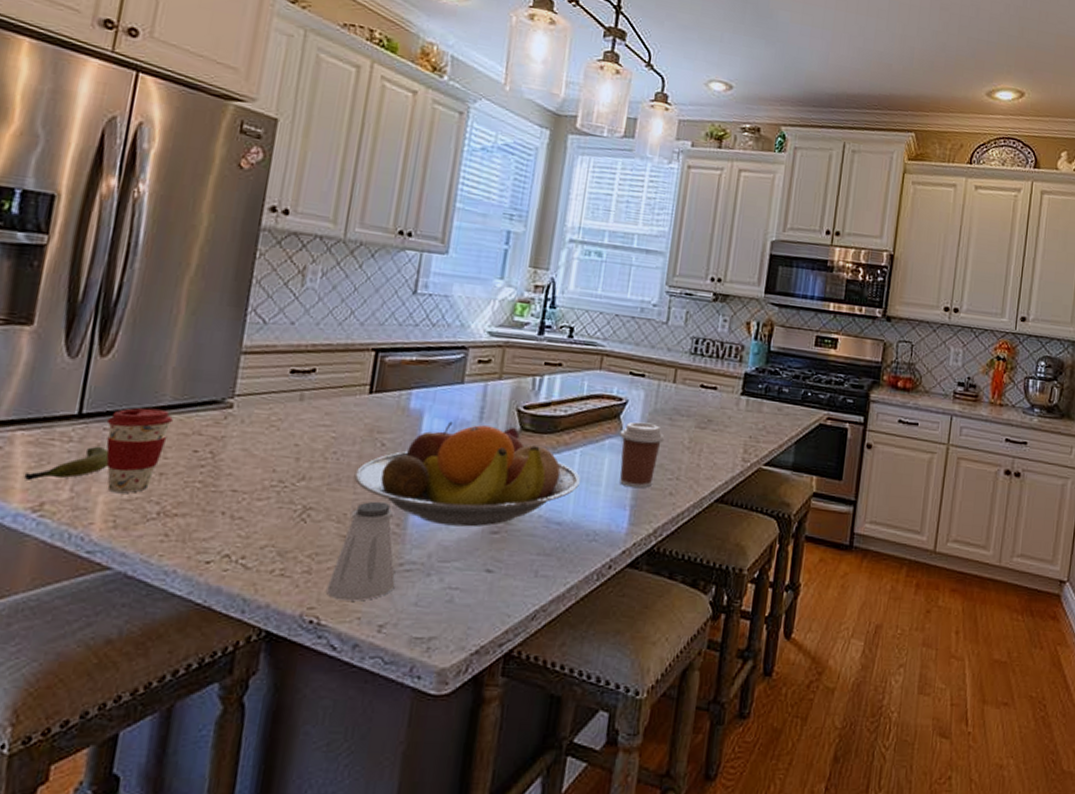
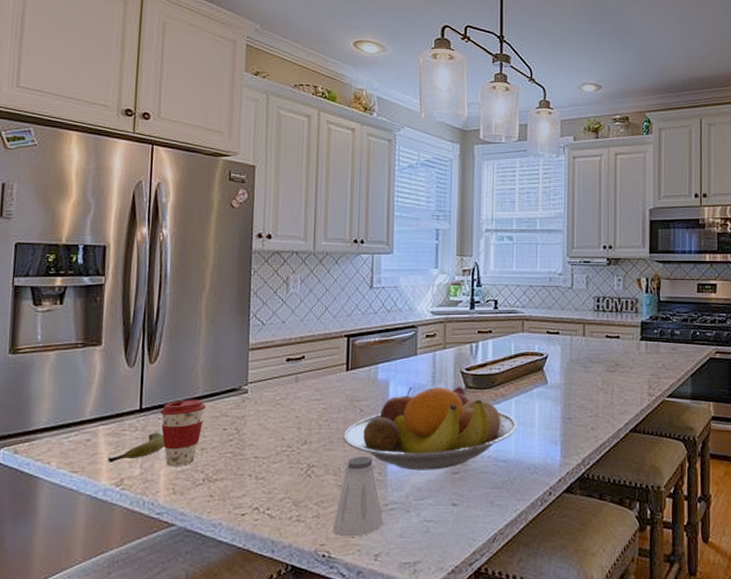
coffee cup: present [619,421,665,489] -> none [545,372,582,427]

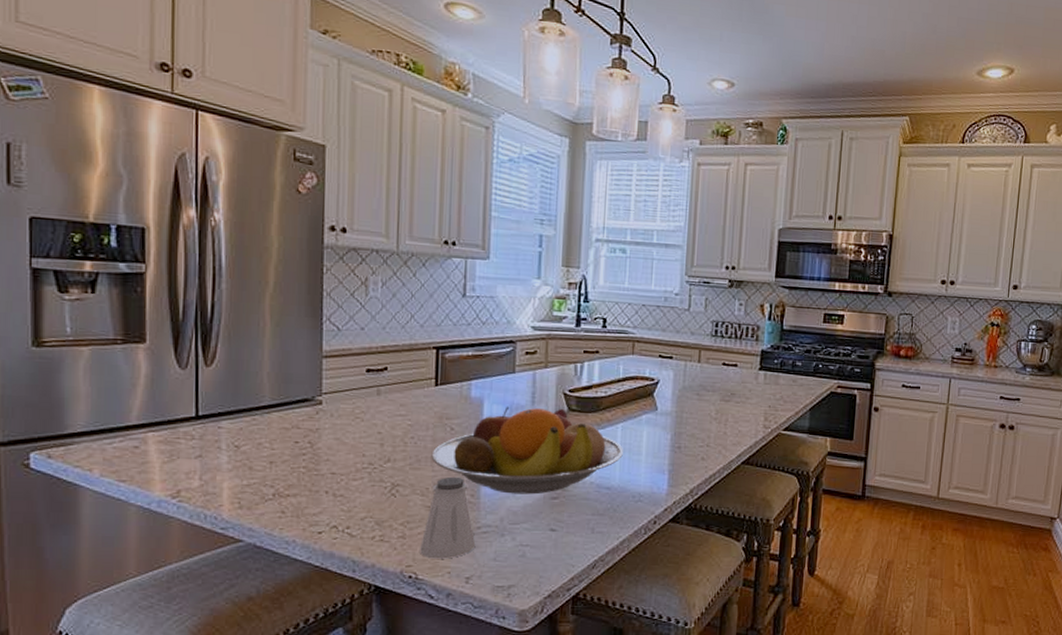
banana: present [107,432,165,463] -> none [160,442,227,473]
coffee cup: present [160,399,206,466] -> none [219,408,274,479]

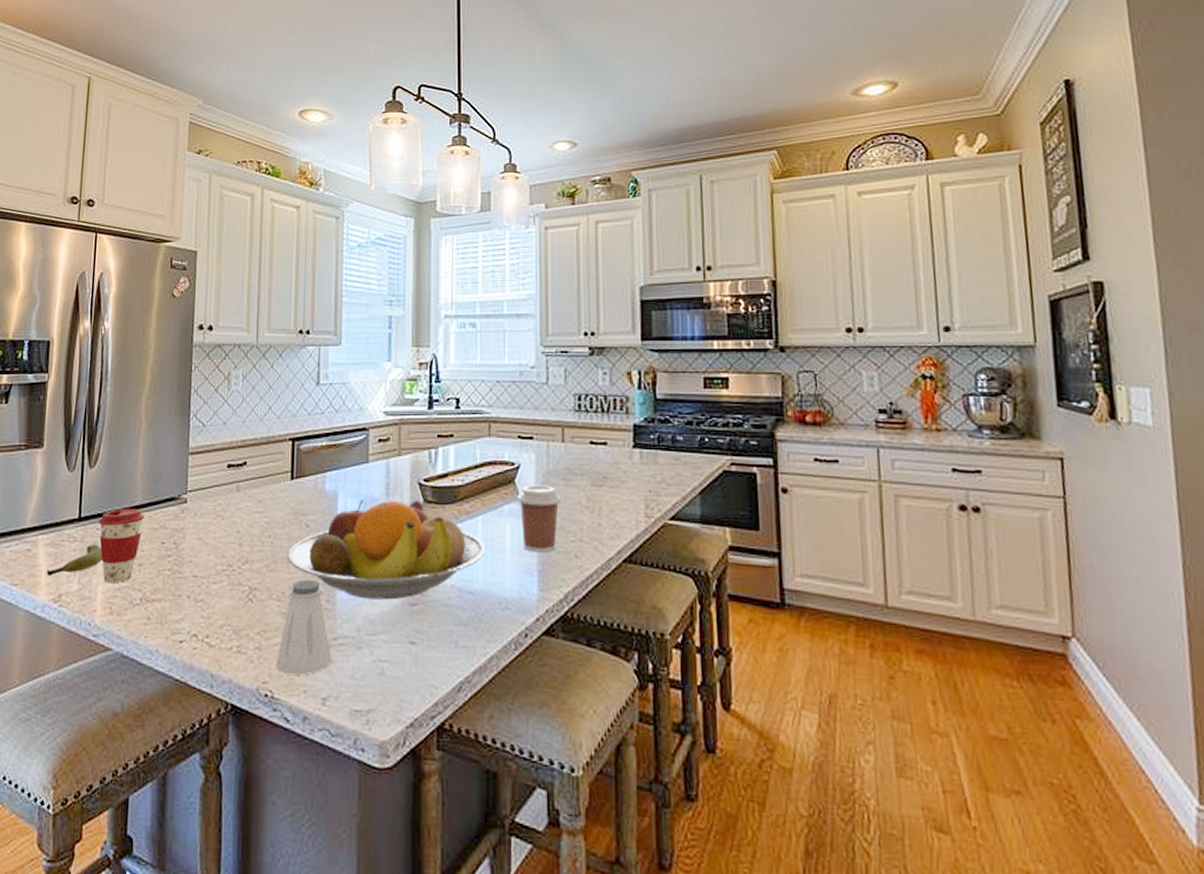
banana: none [160,442,227,473] -> present [46,543,103,576]
coffee cup: none [219,408,274,479] -> present [98,508,144,582]
coffee cup: none [655,398,694,456] -> present [517,485,562,553]

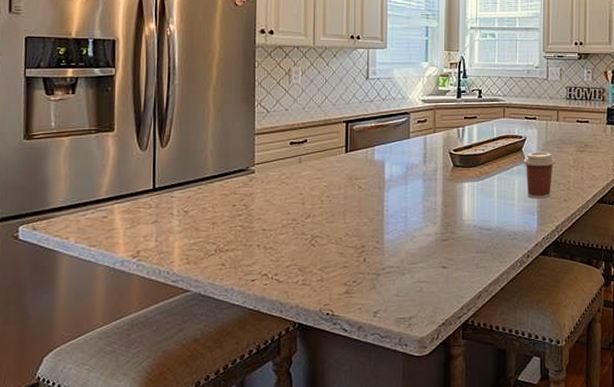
banana: present [46,543,103,576] -> none [124,209,178,237]
coffee cup: present [98,508,144,582] -> none [172,179,216,239]
saltshaker: present [276,579,332,675] -> none [335,227,381,298]
fruit bowl: present [287,499,485,600] -> none [343,165,499,239]

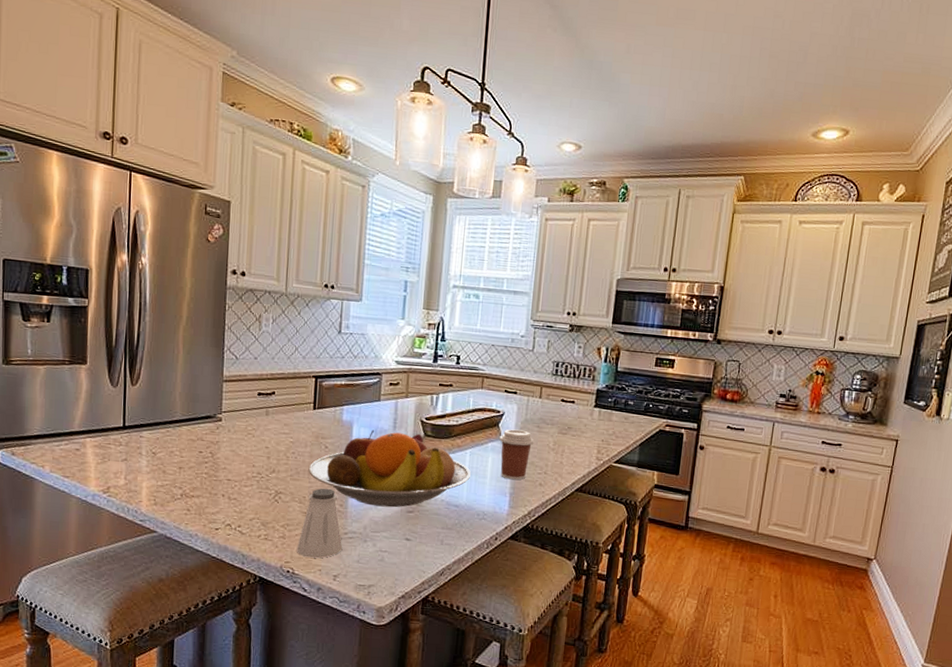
saltshaker: none [335,227,381,298] -> present [297,488,343,558]
fruit bowl: none [343,165,499,239] -> present [308,429,471,508]

